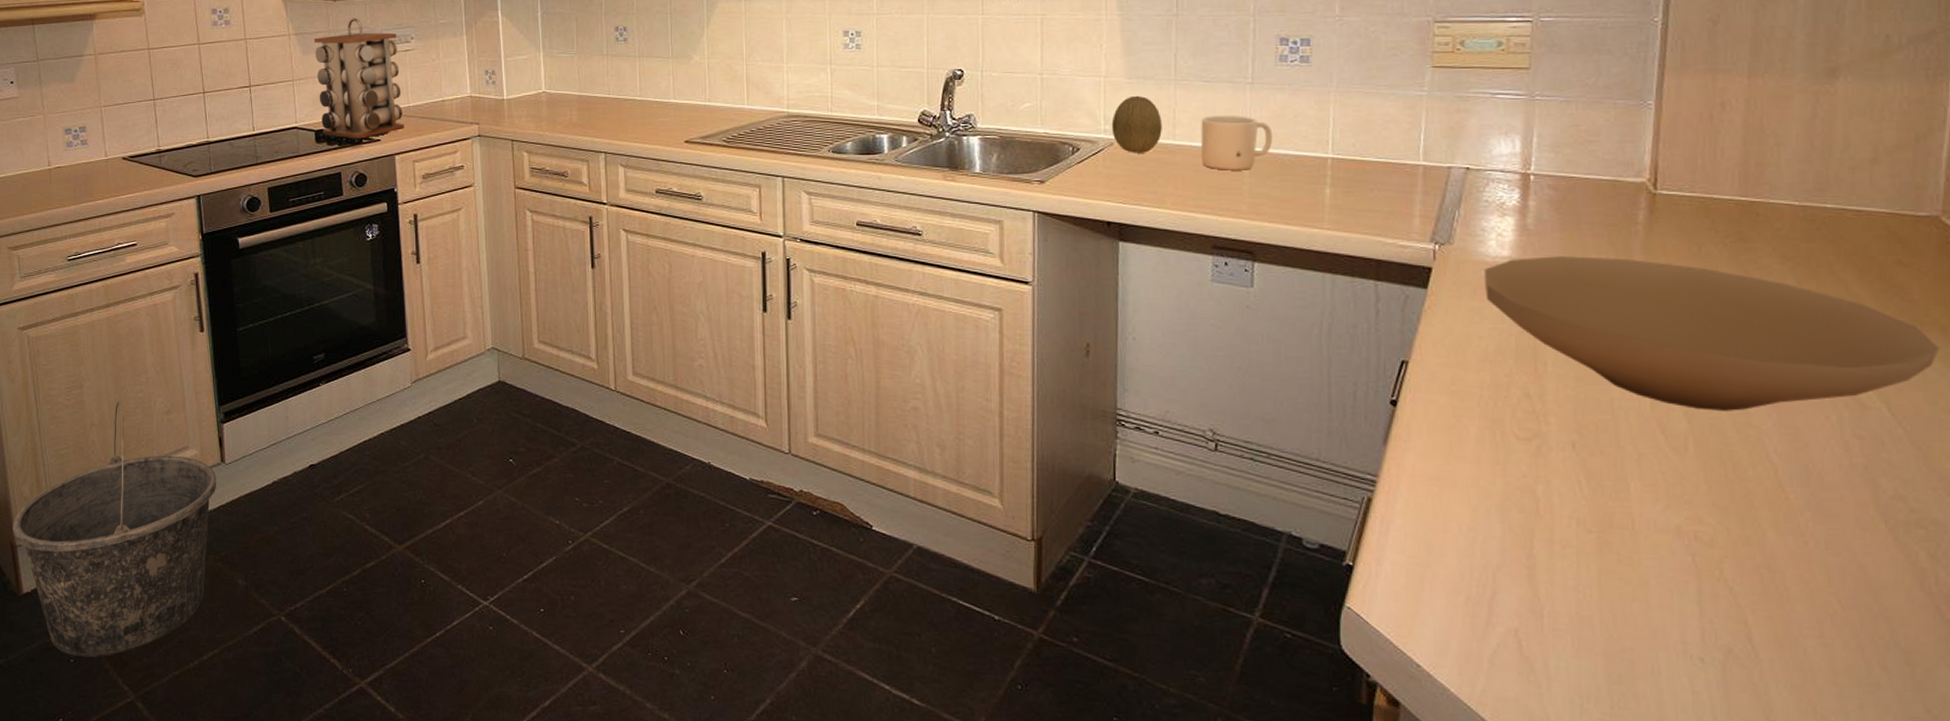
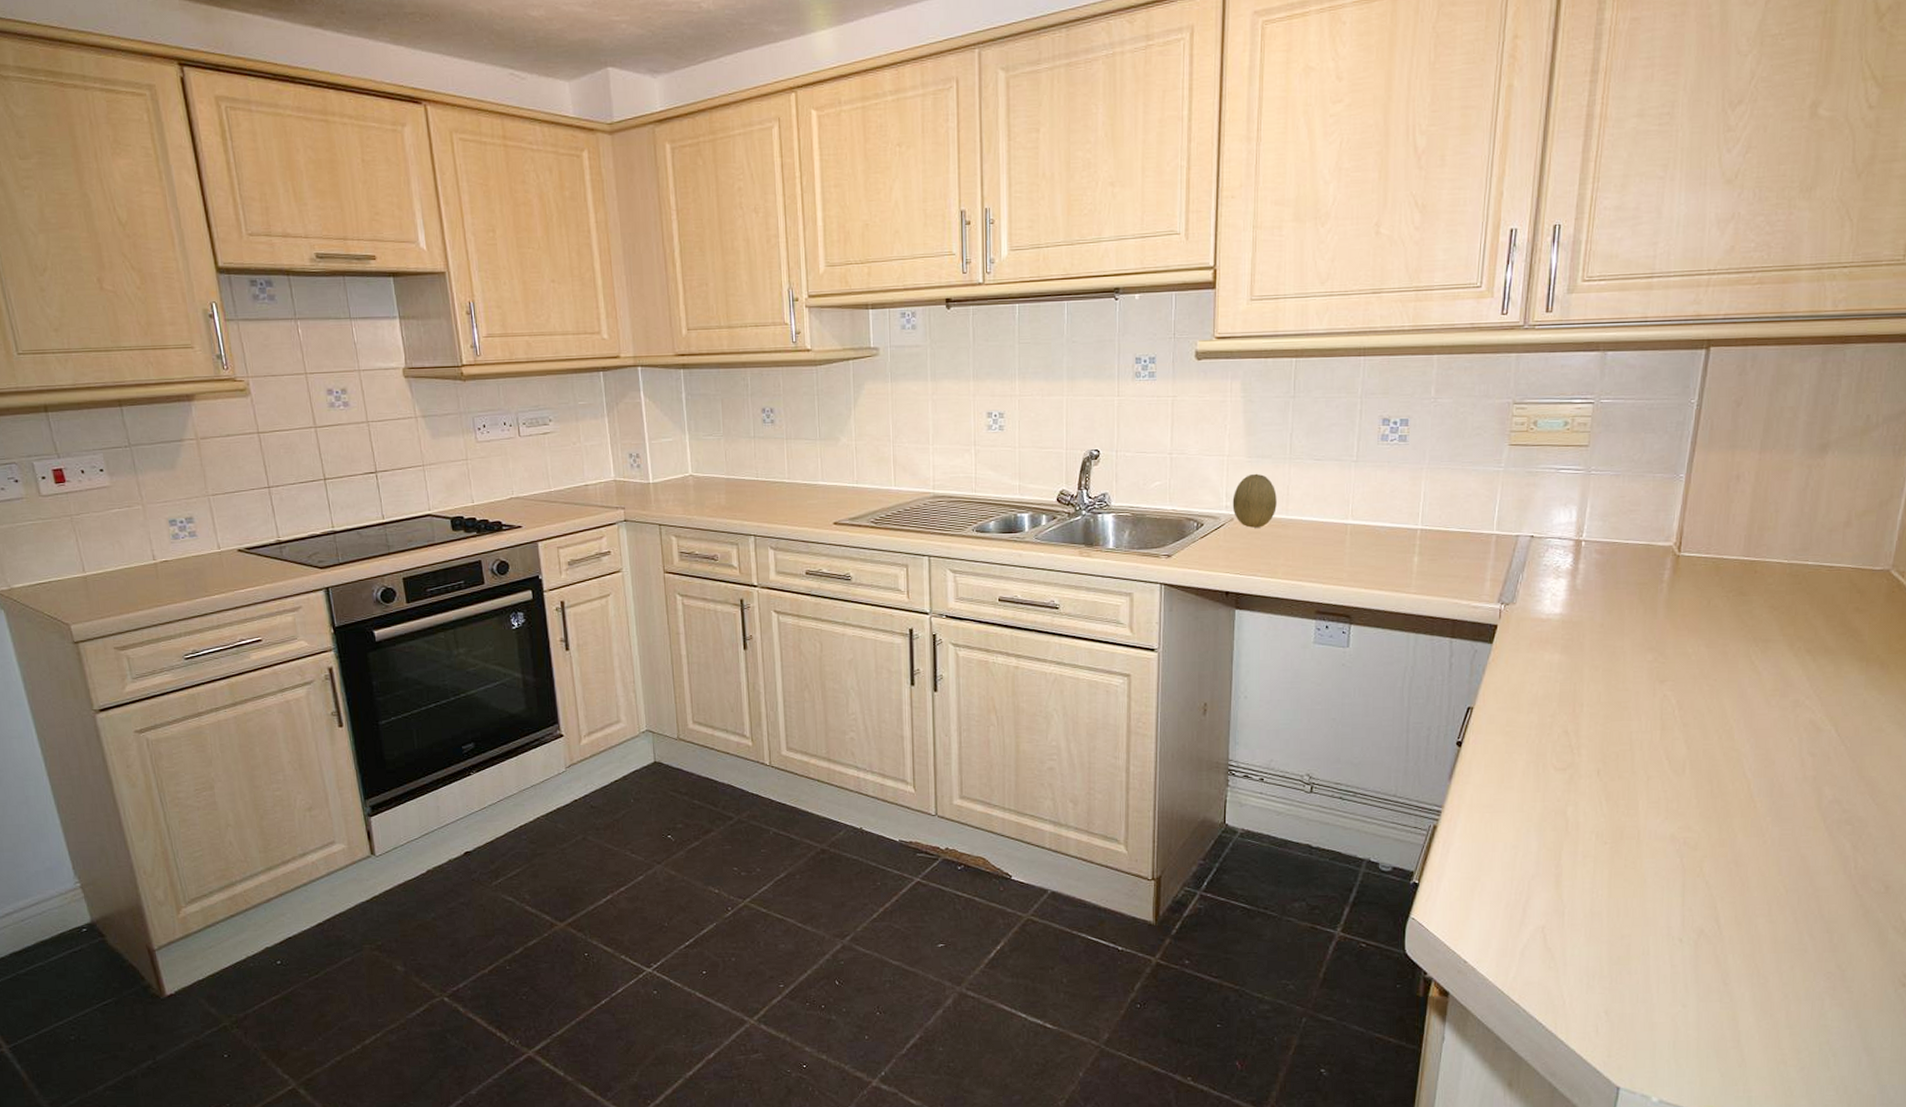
bucket: present [12,401,217,658] -> none [147,800,368,1052]
spice rack: present [314,18,404,139] -> none [443,399,546,526]
mug: present [1200,114,1273,171] -> none [1309,490,1372,542]
wooden bowl: present [1484,256,1940,411] -> none [1539,611,1878,738]

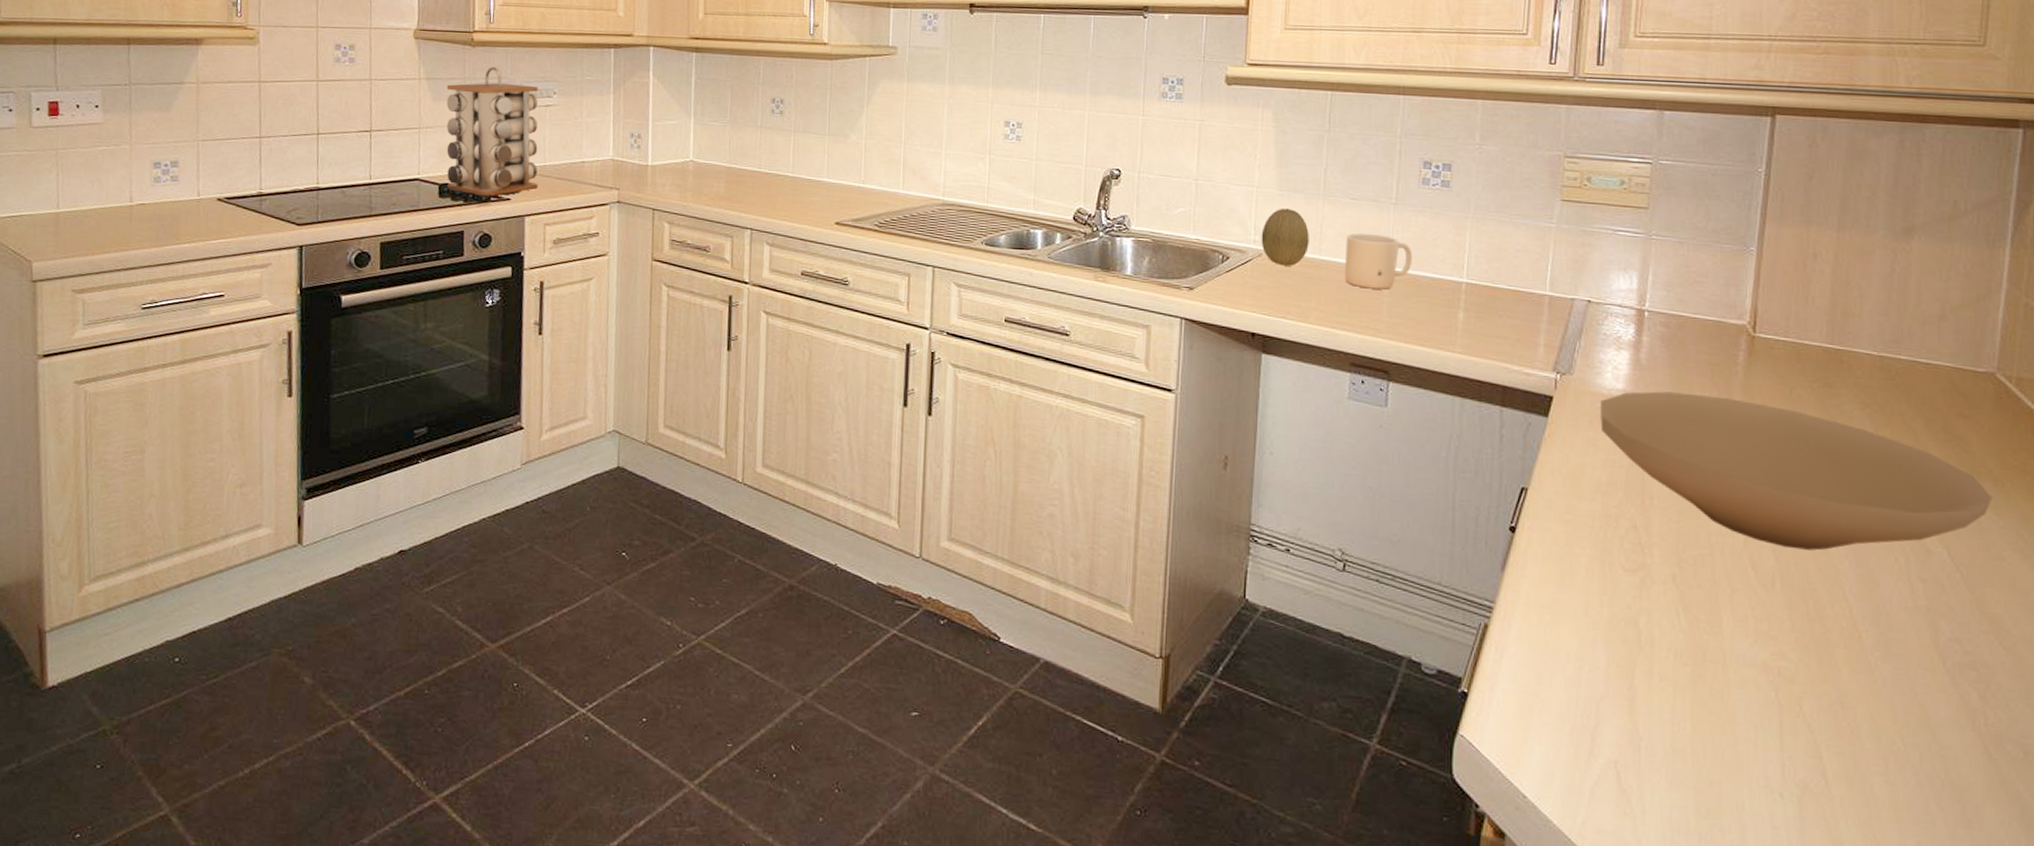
spice rack: none [443,399,546,526] -> present [446,66,539,196]
mug: none [1309,490,1372,542] -> present [1344,232,1413,290]
wooden bowl: none [1539,611,1878,738] -> present [1600,391,1993,551]

